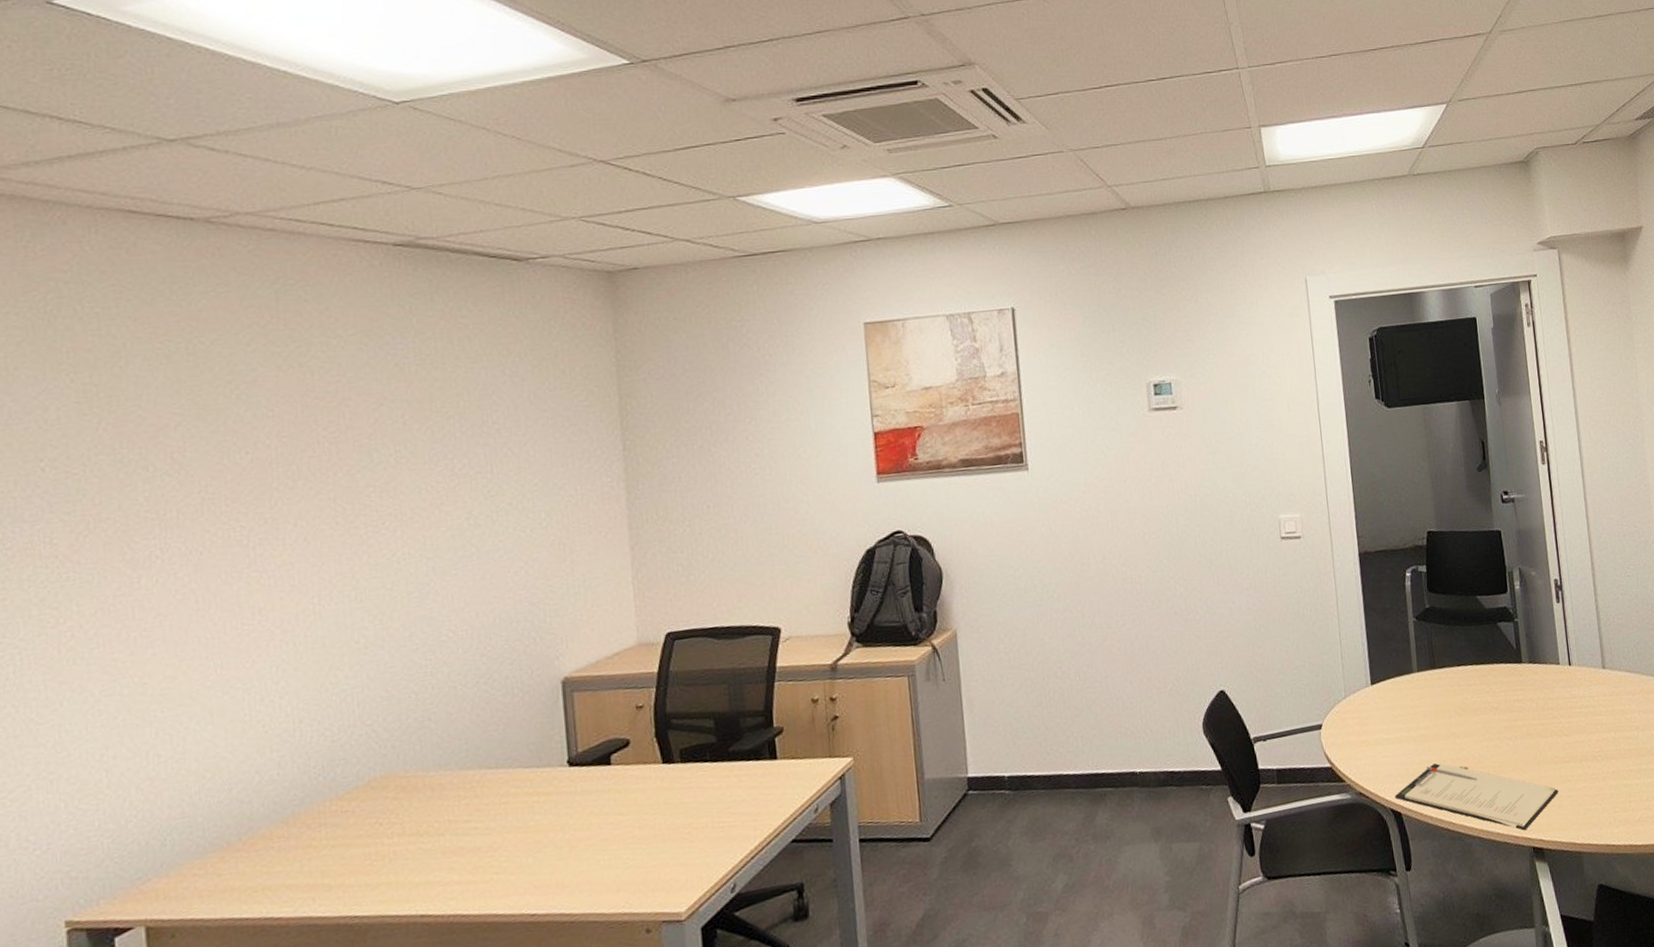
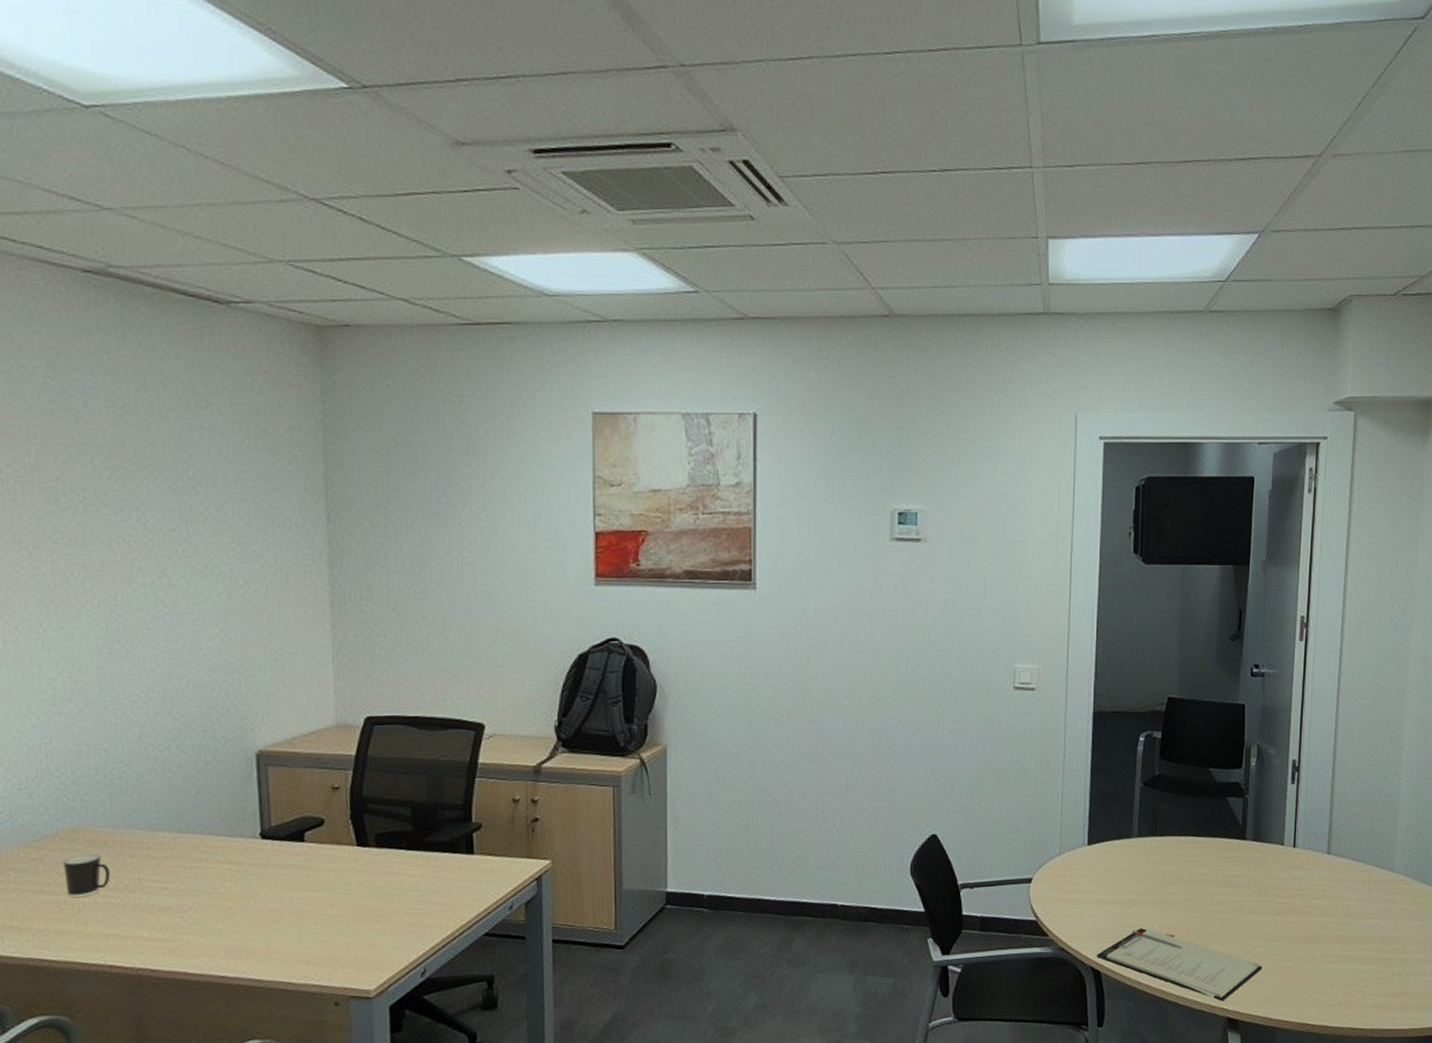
mug: none [374,800,421,848] -> present [63,854,110,898]

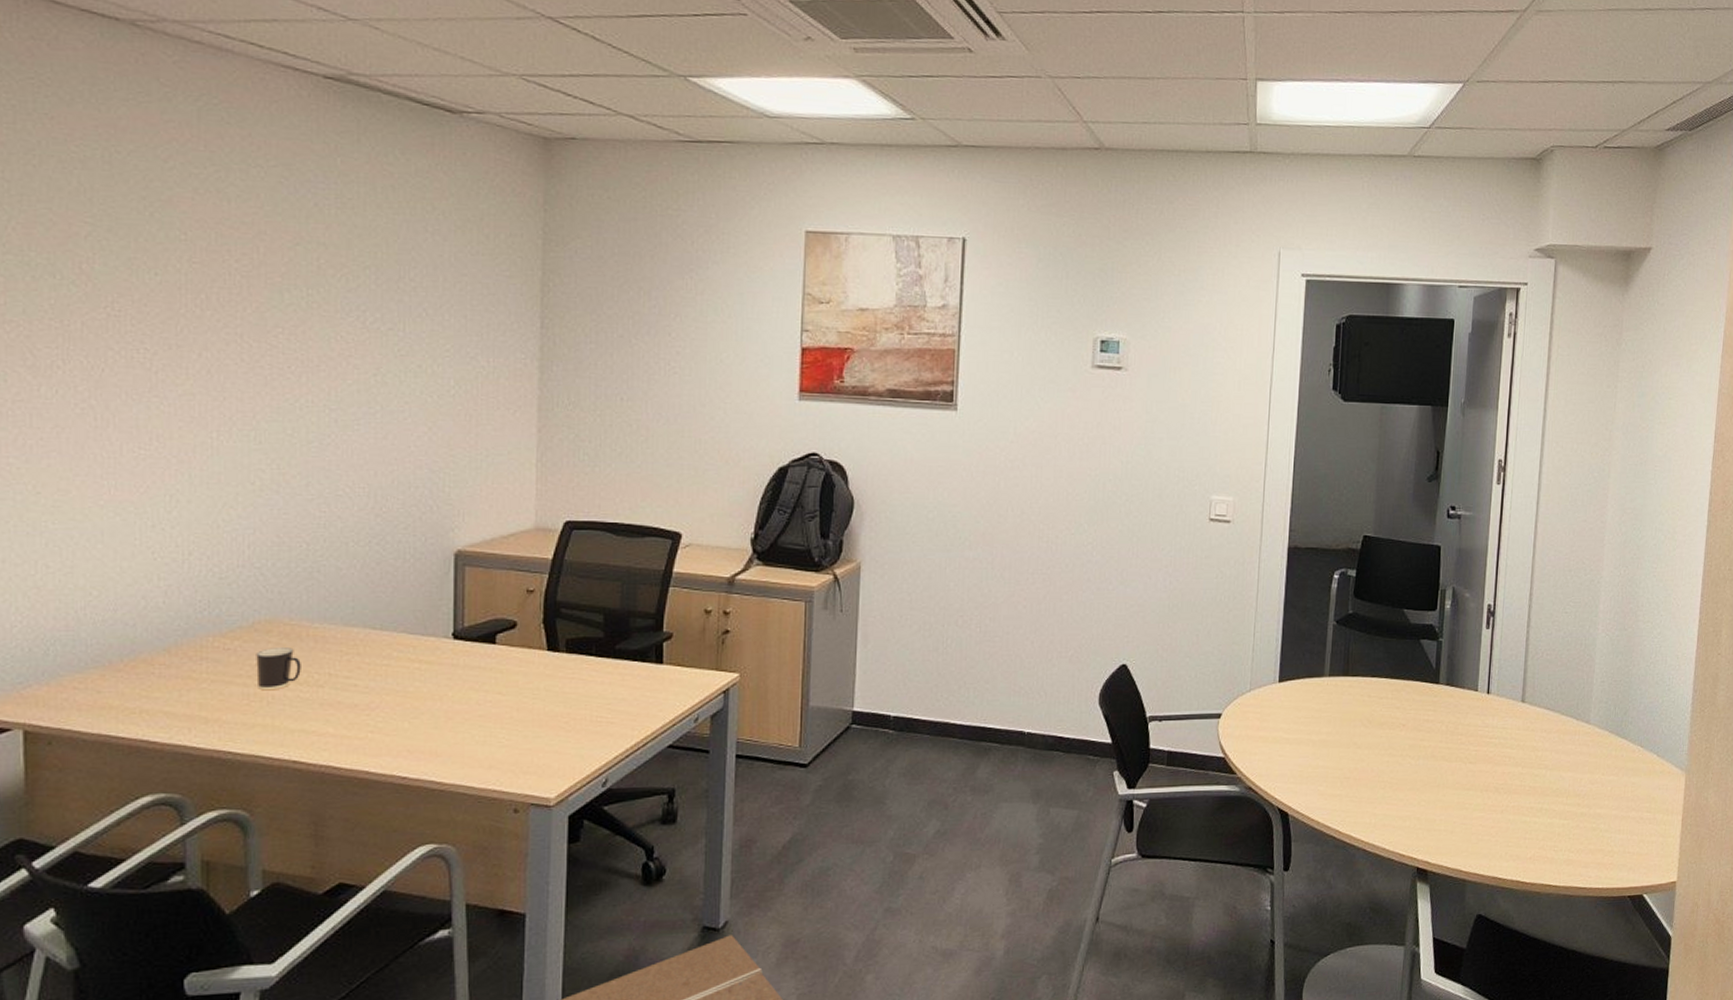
clipboard: present [1096,928,1263,1001] -> none [1284,770,1454,849]

